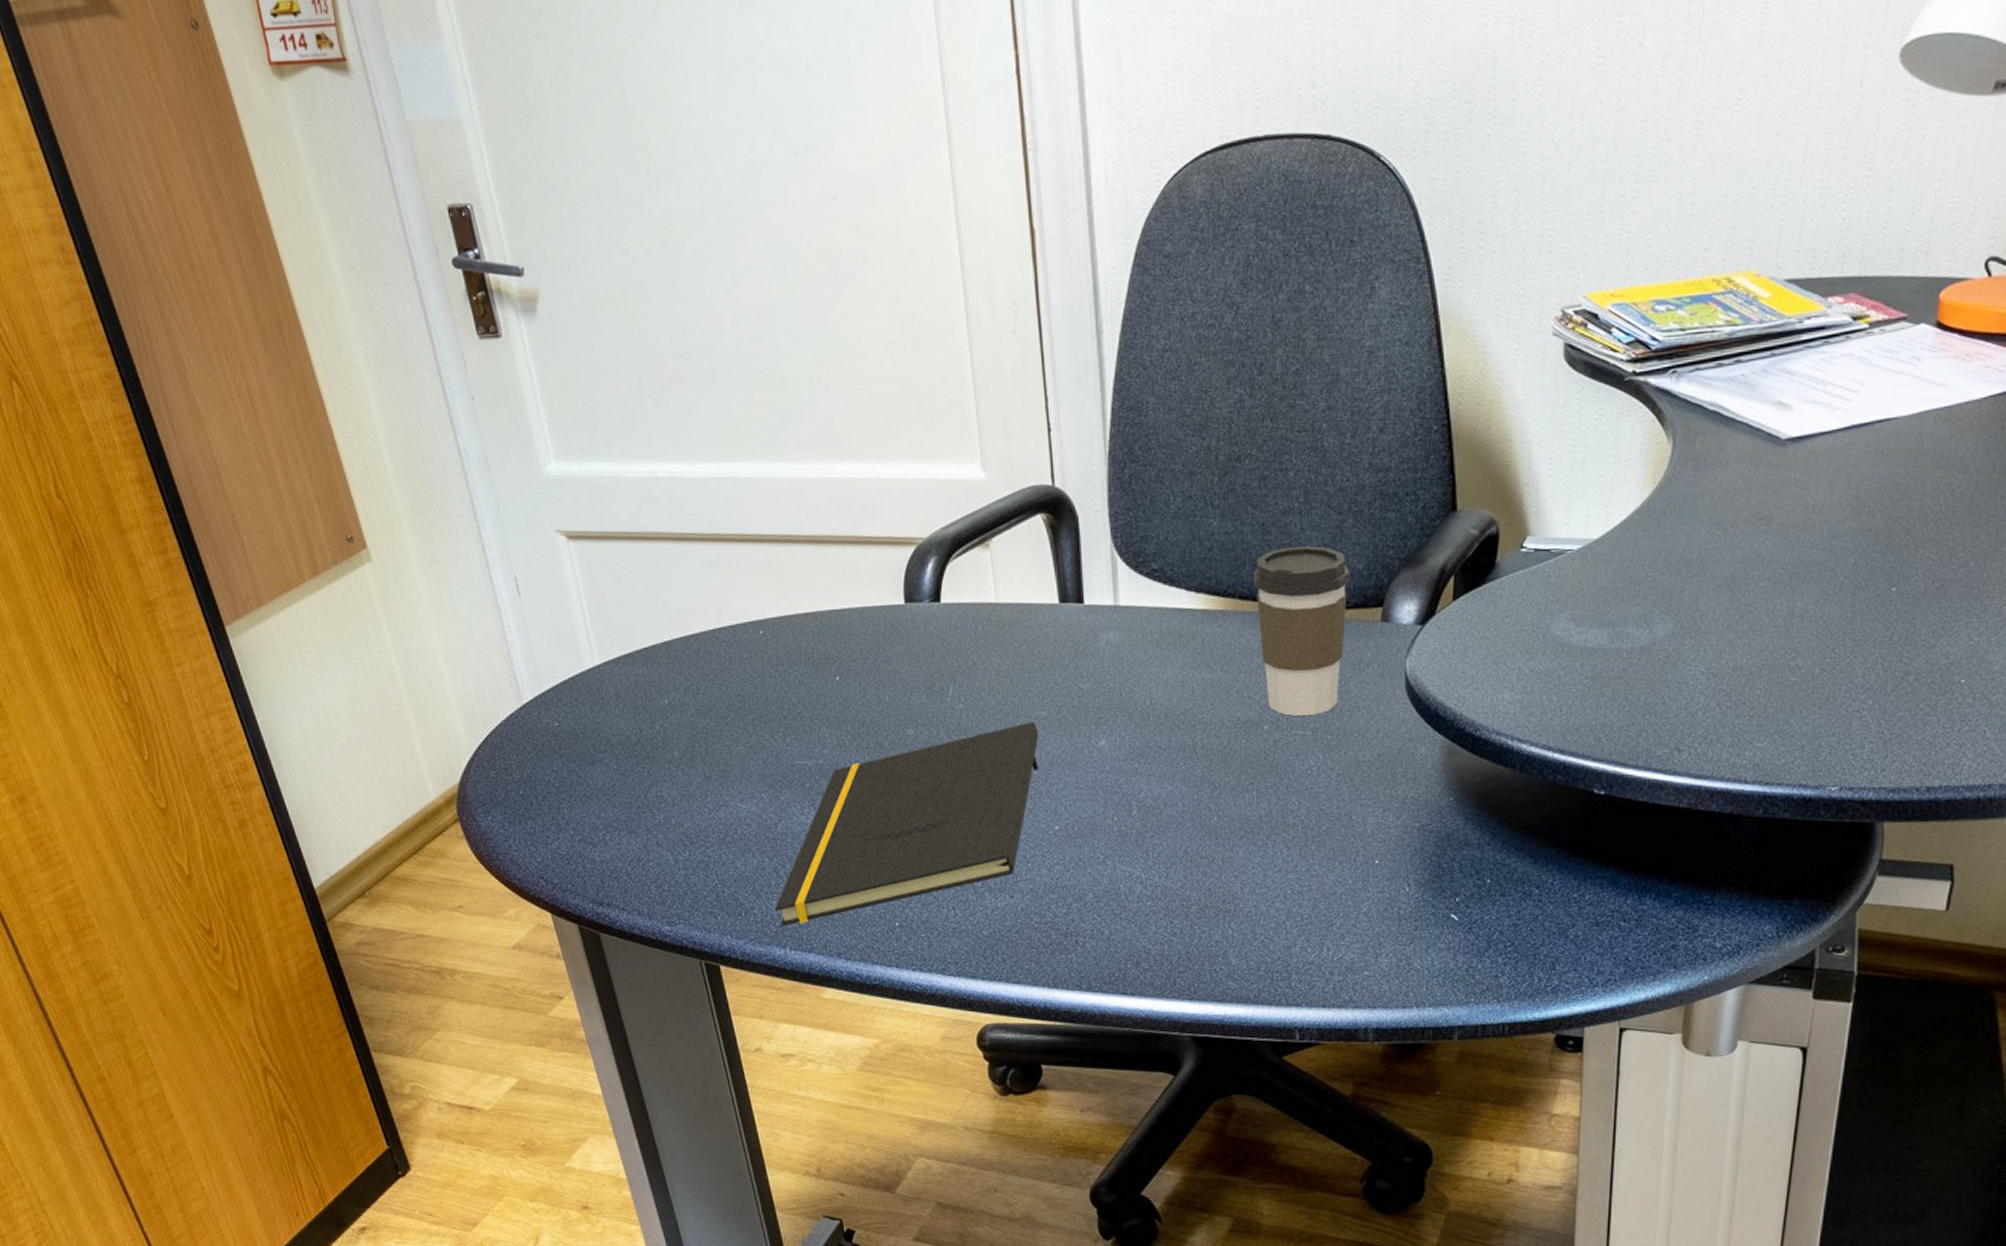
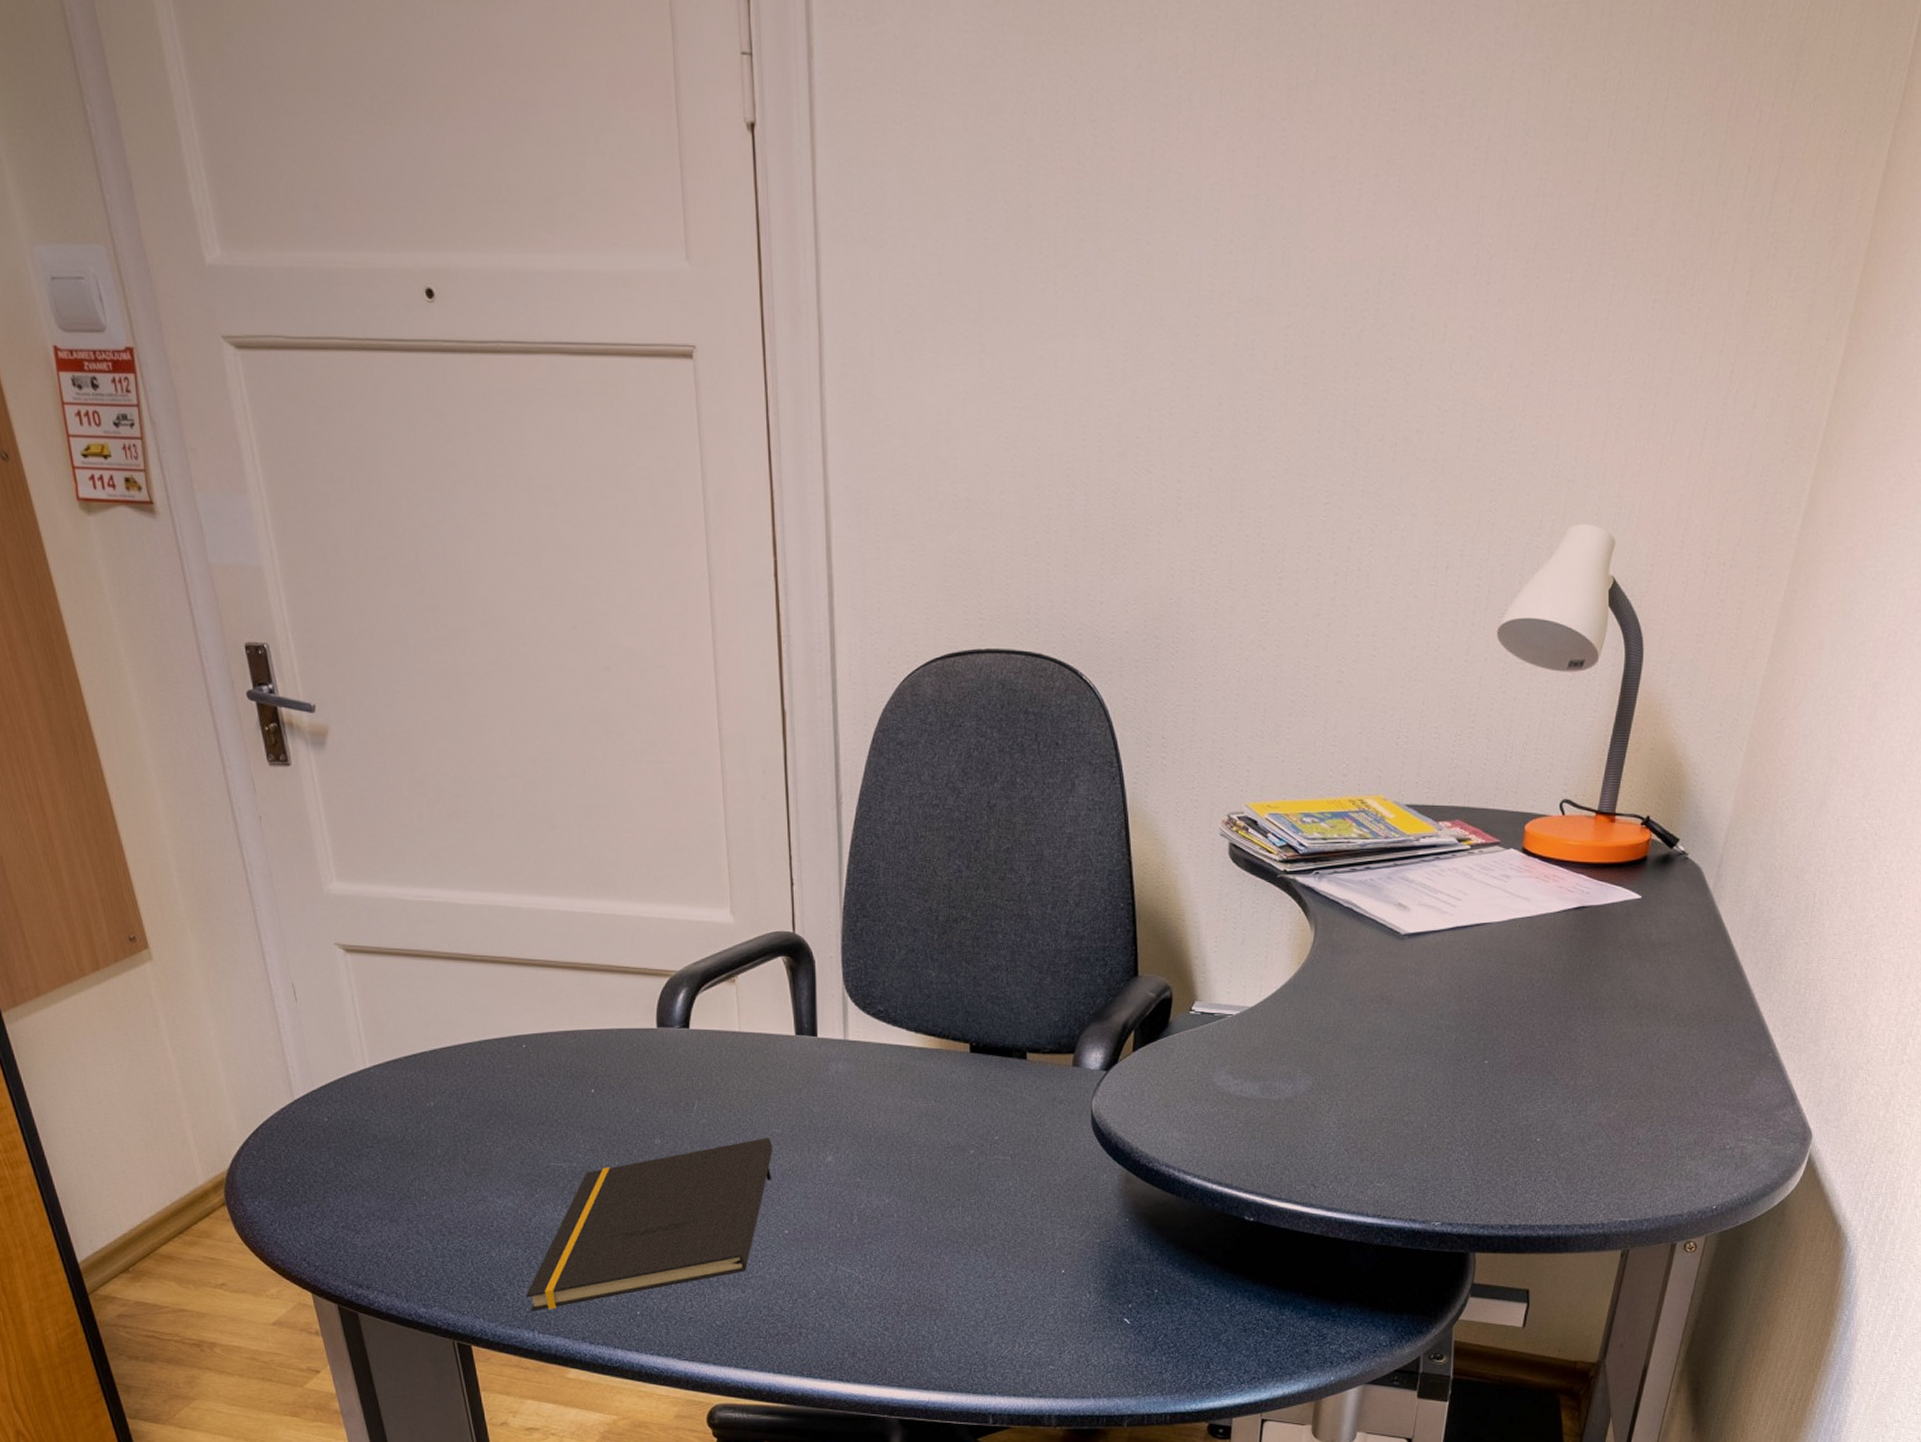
coffee cup: present [1253,545,1350,716] -> none [965,998,1047,1143]

